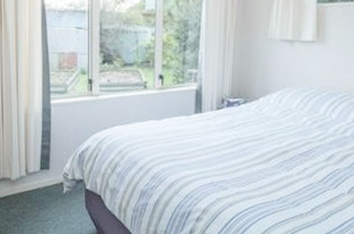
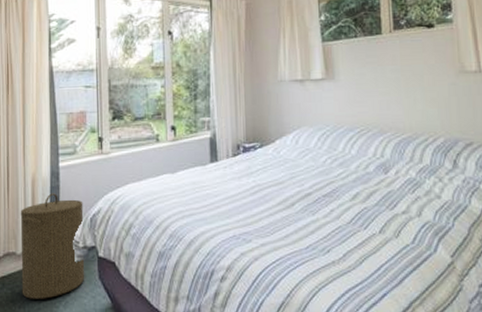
laundry hamper: none [14,128,73,221] -> present [20,193,85,299]

